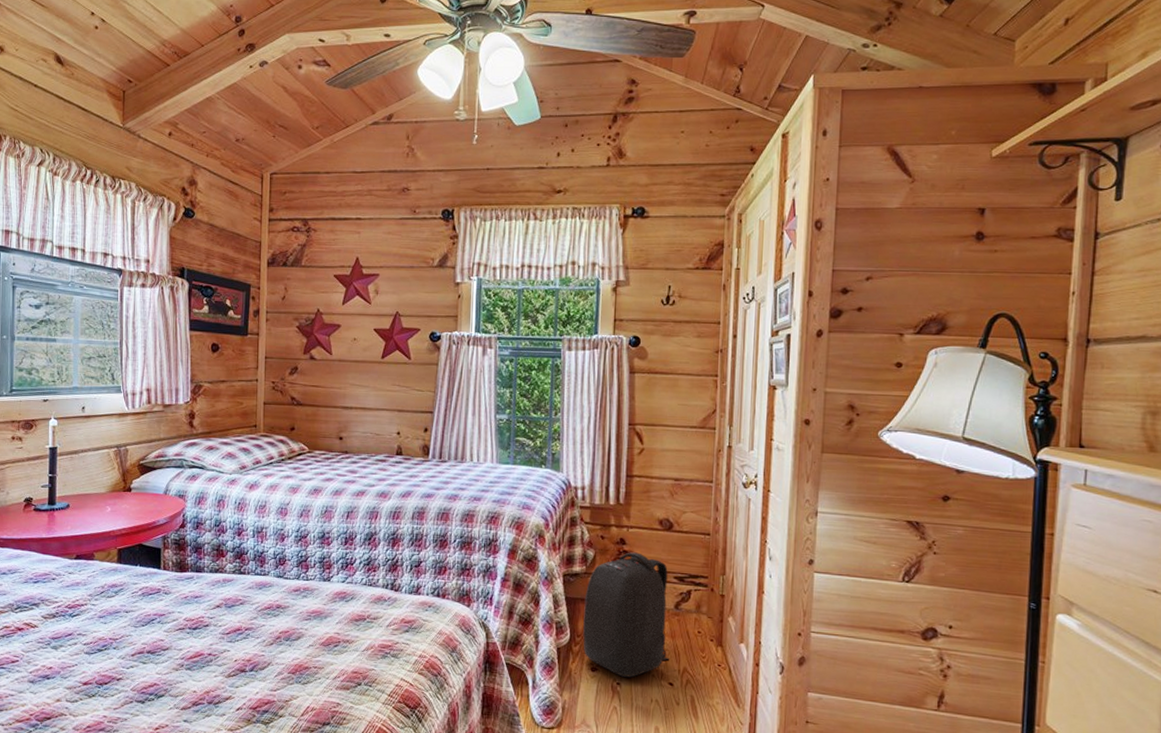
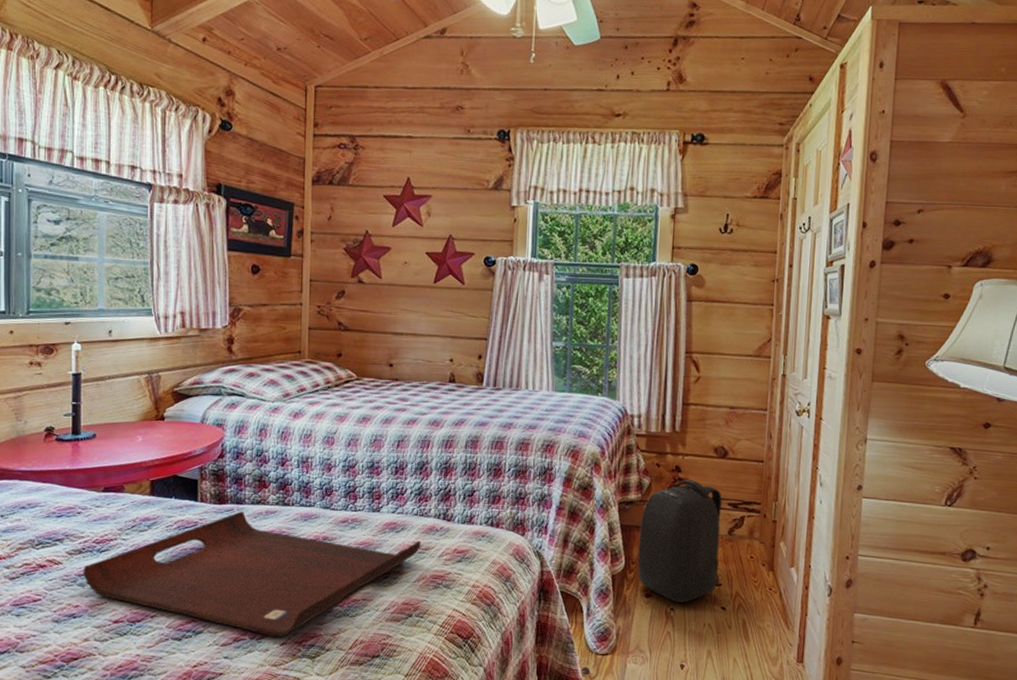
serving tray: none [56,579,371,703] -> present [83,511,422,637]

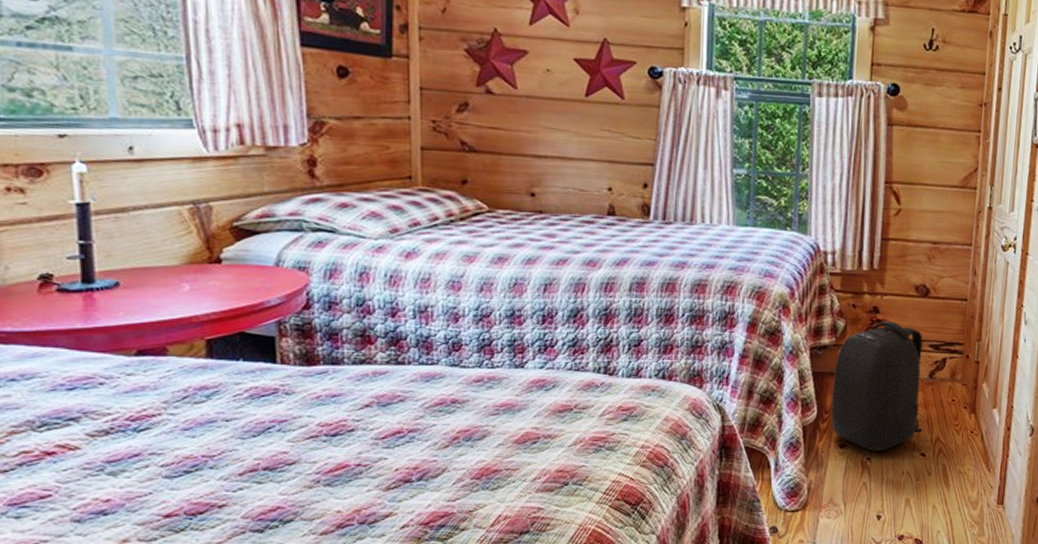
serving tray: present [83,511,422,637] -> none [113,374,578,520]

